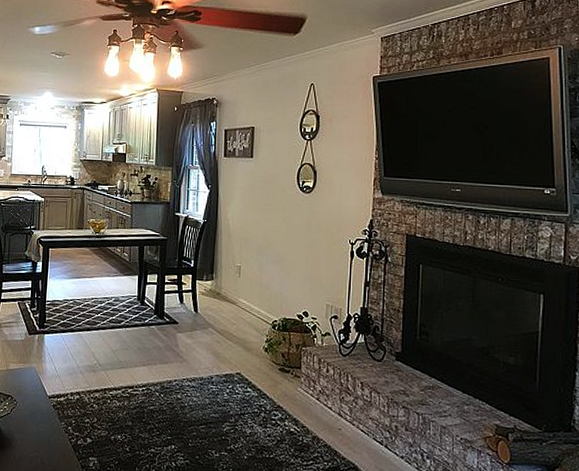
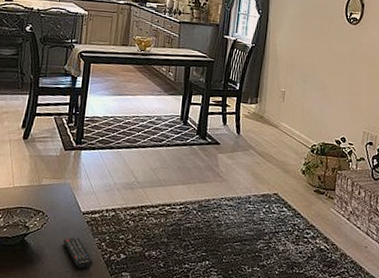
remote control: none [32,421,61,454] -> present [63,237,93,270]

